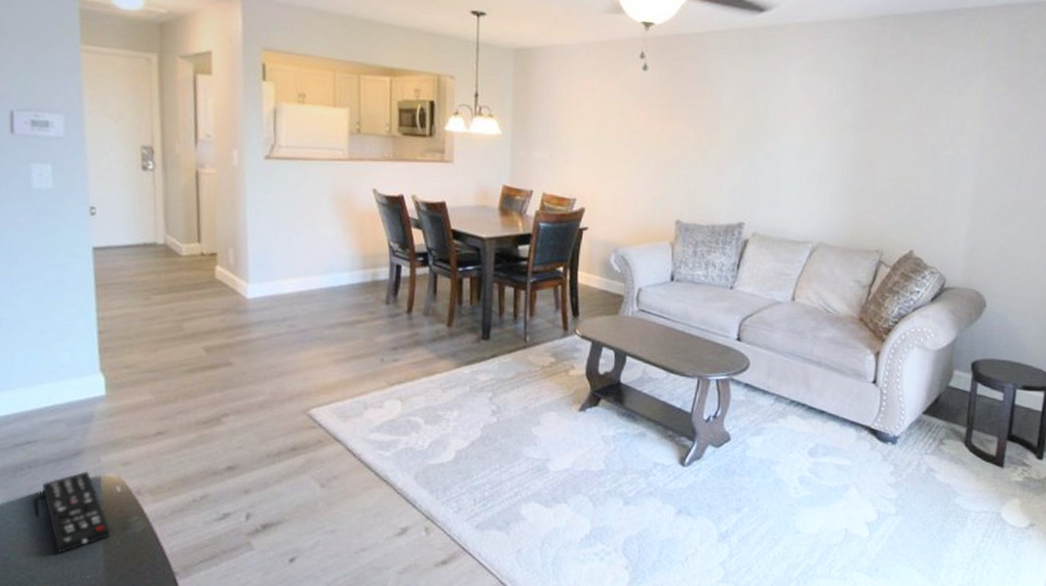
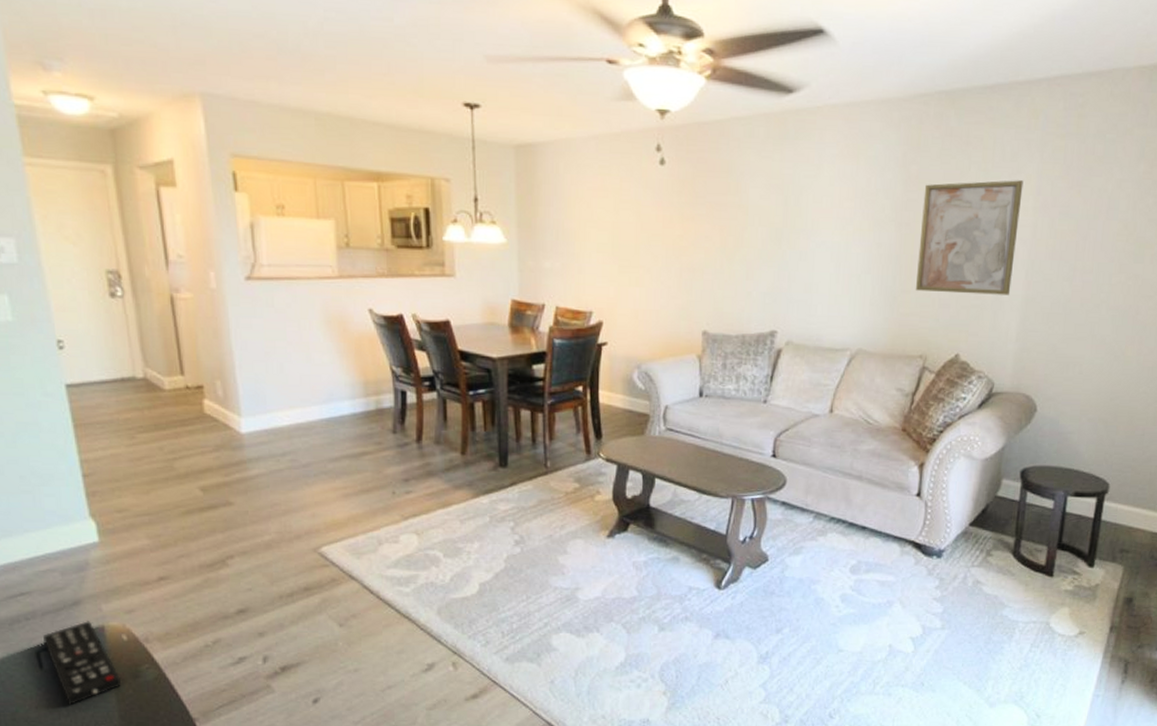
wall art: none [872,94,972,198] -> present [915,180,1024,295]

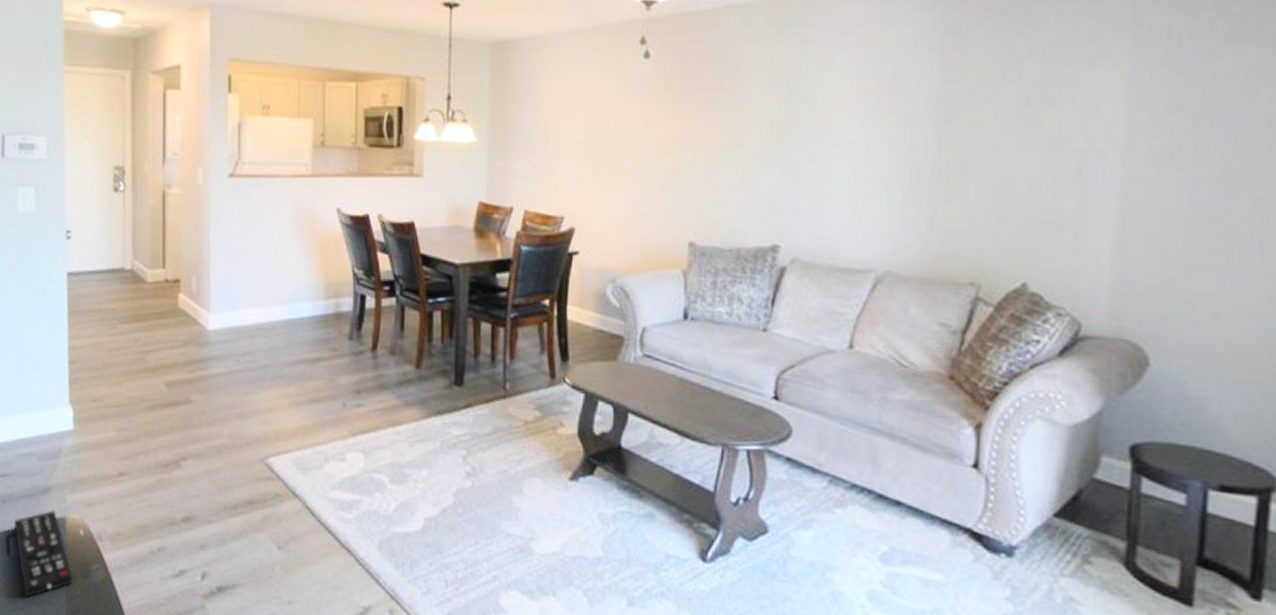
wall art: present [915,180,1024,295] -> none [961,66,1109,210]

